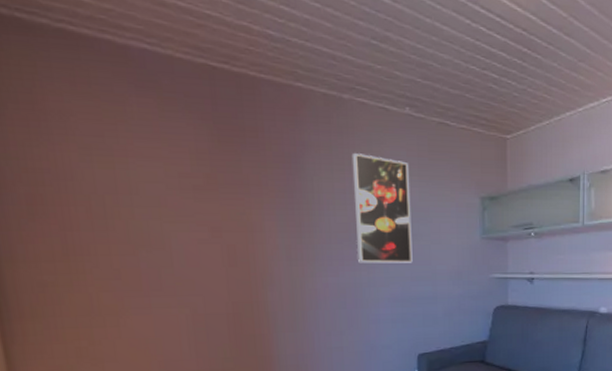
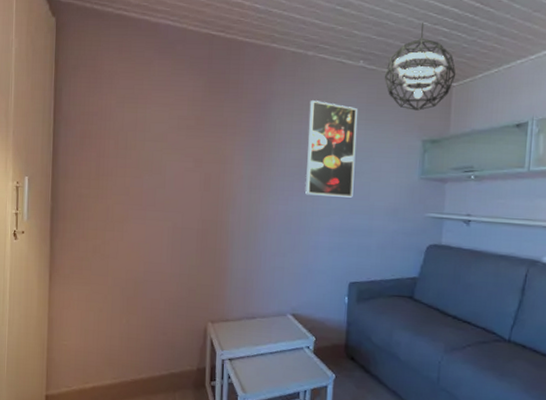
pendant light: none [435,66,509,165] -> present [385,23,456,111]

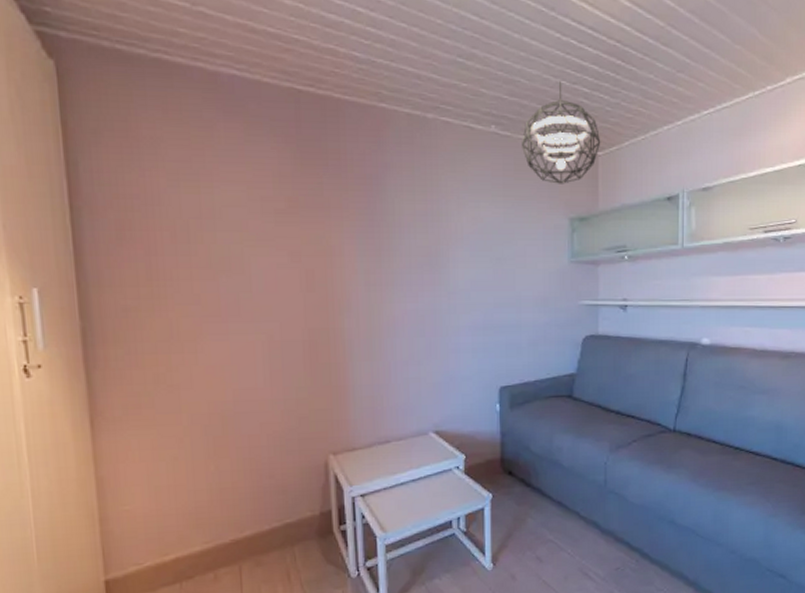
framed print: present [305,100,357,198] -> none [434,174,496,289]

